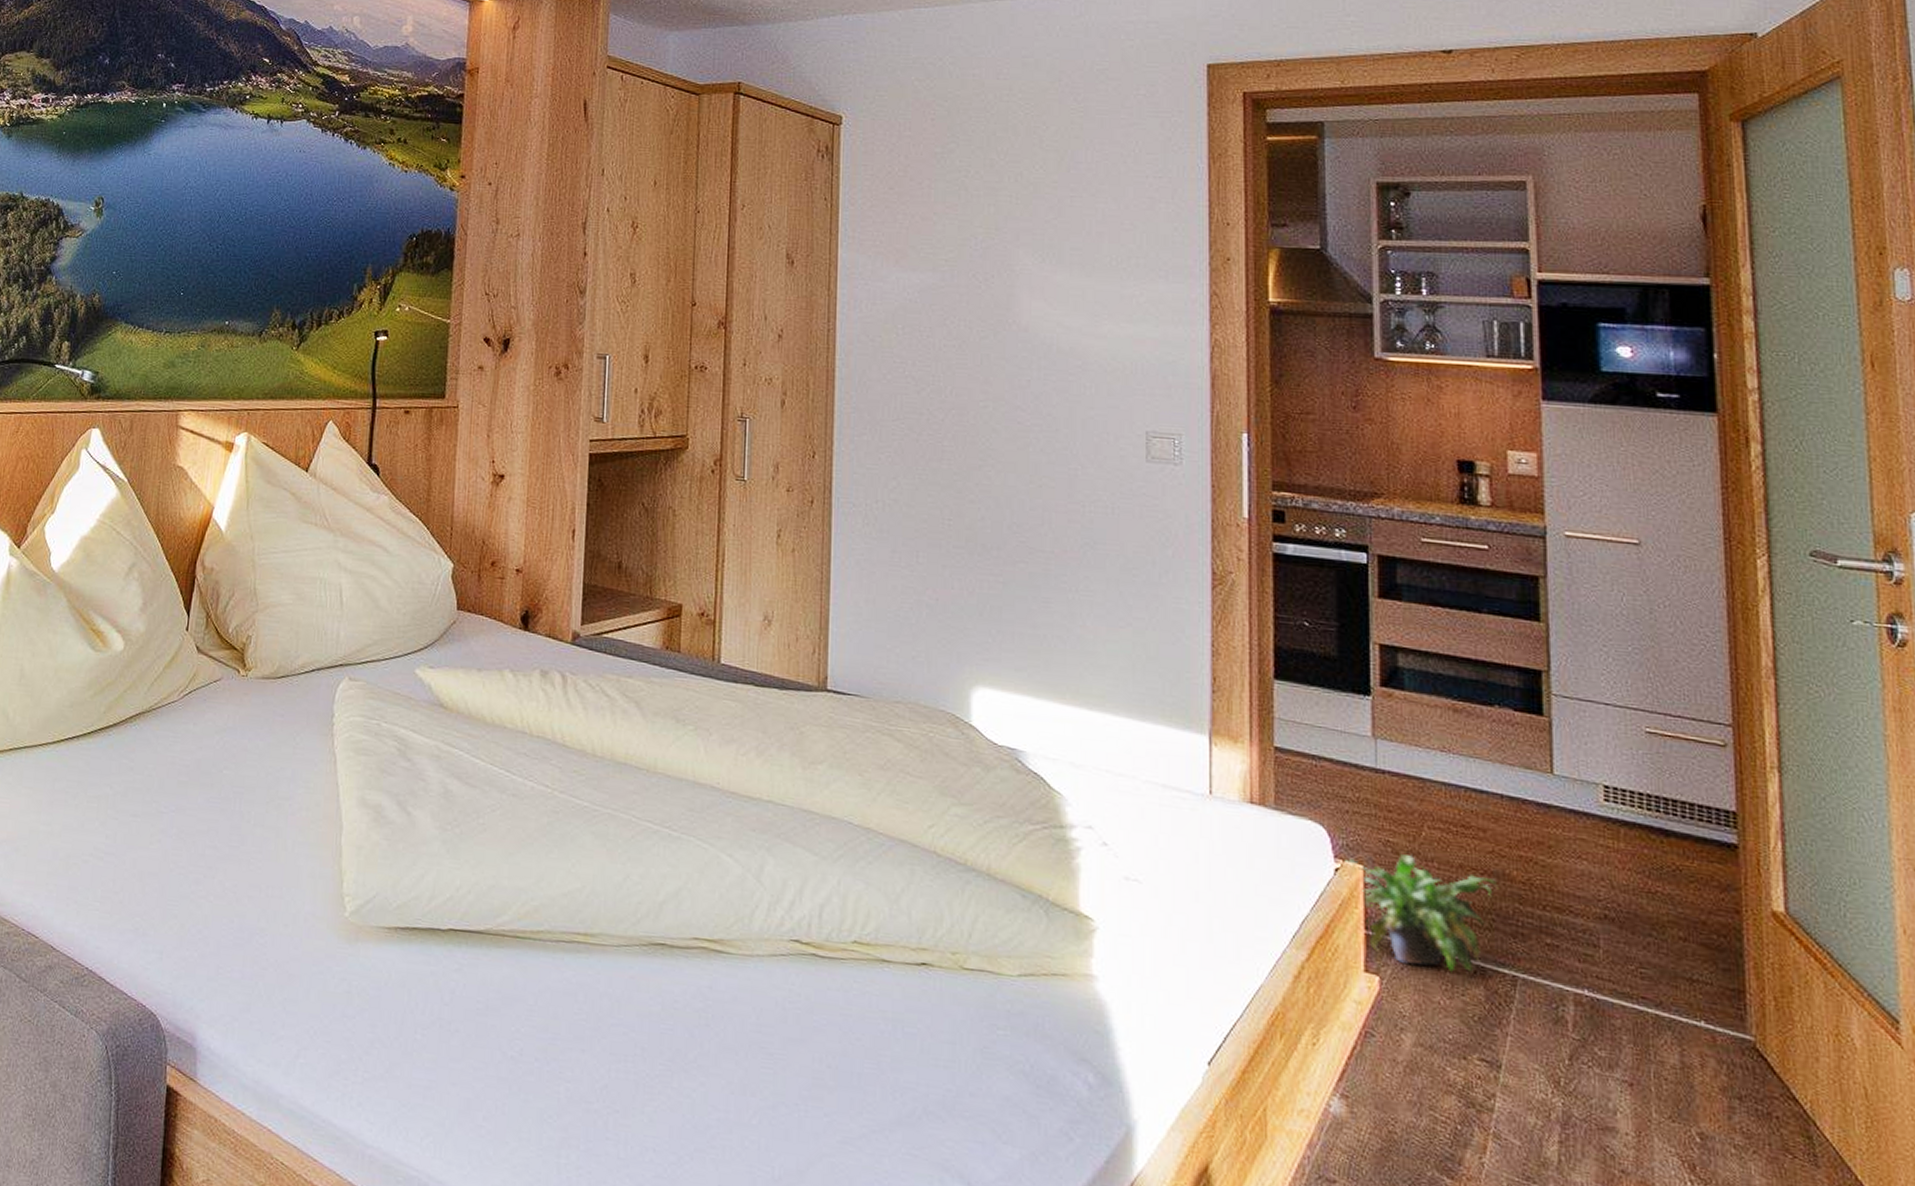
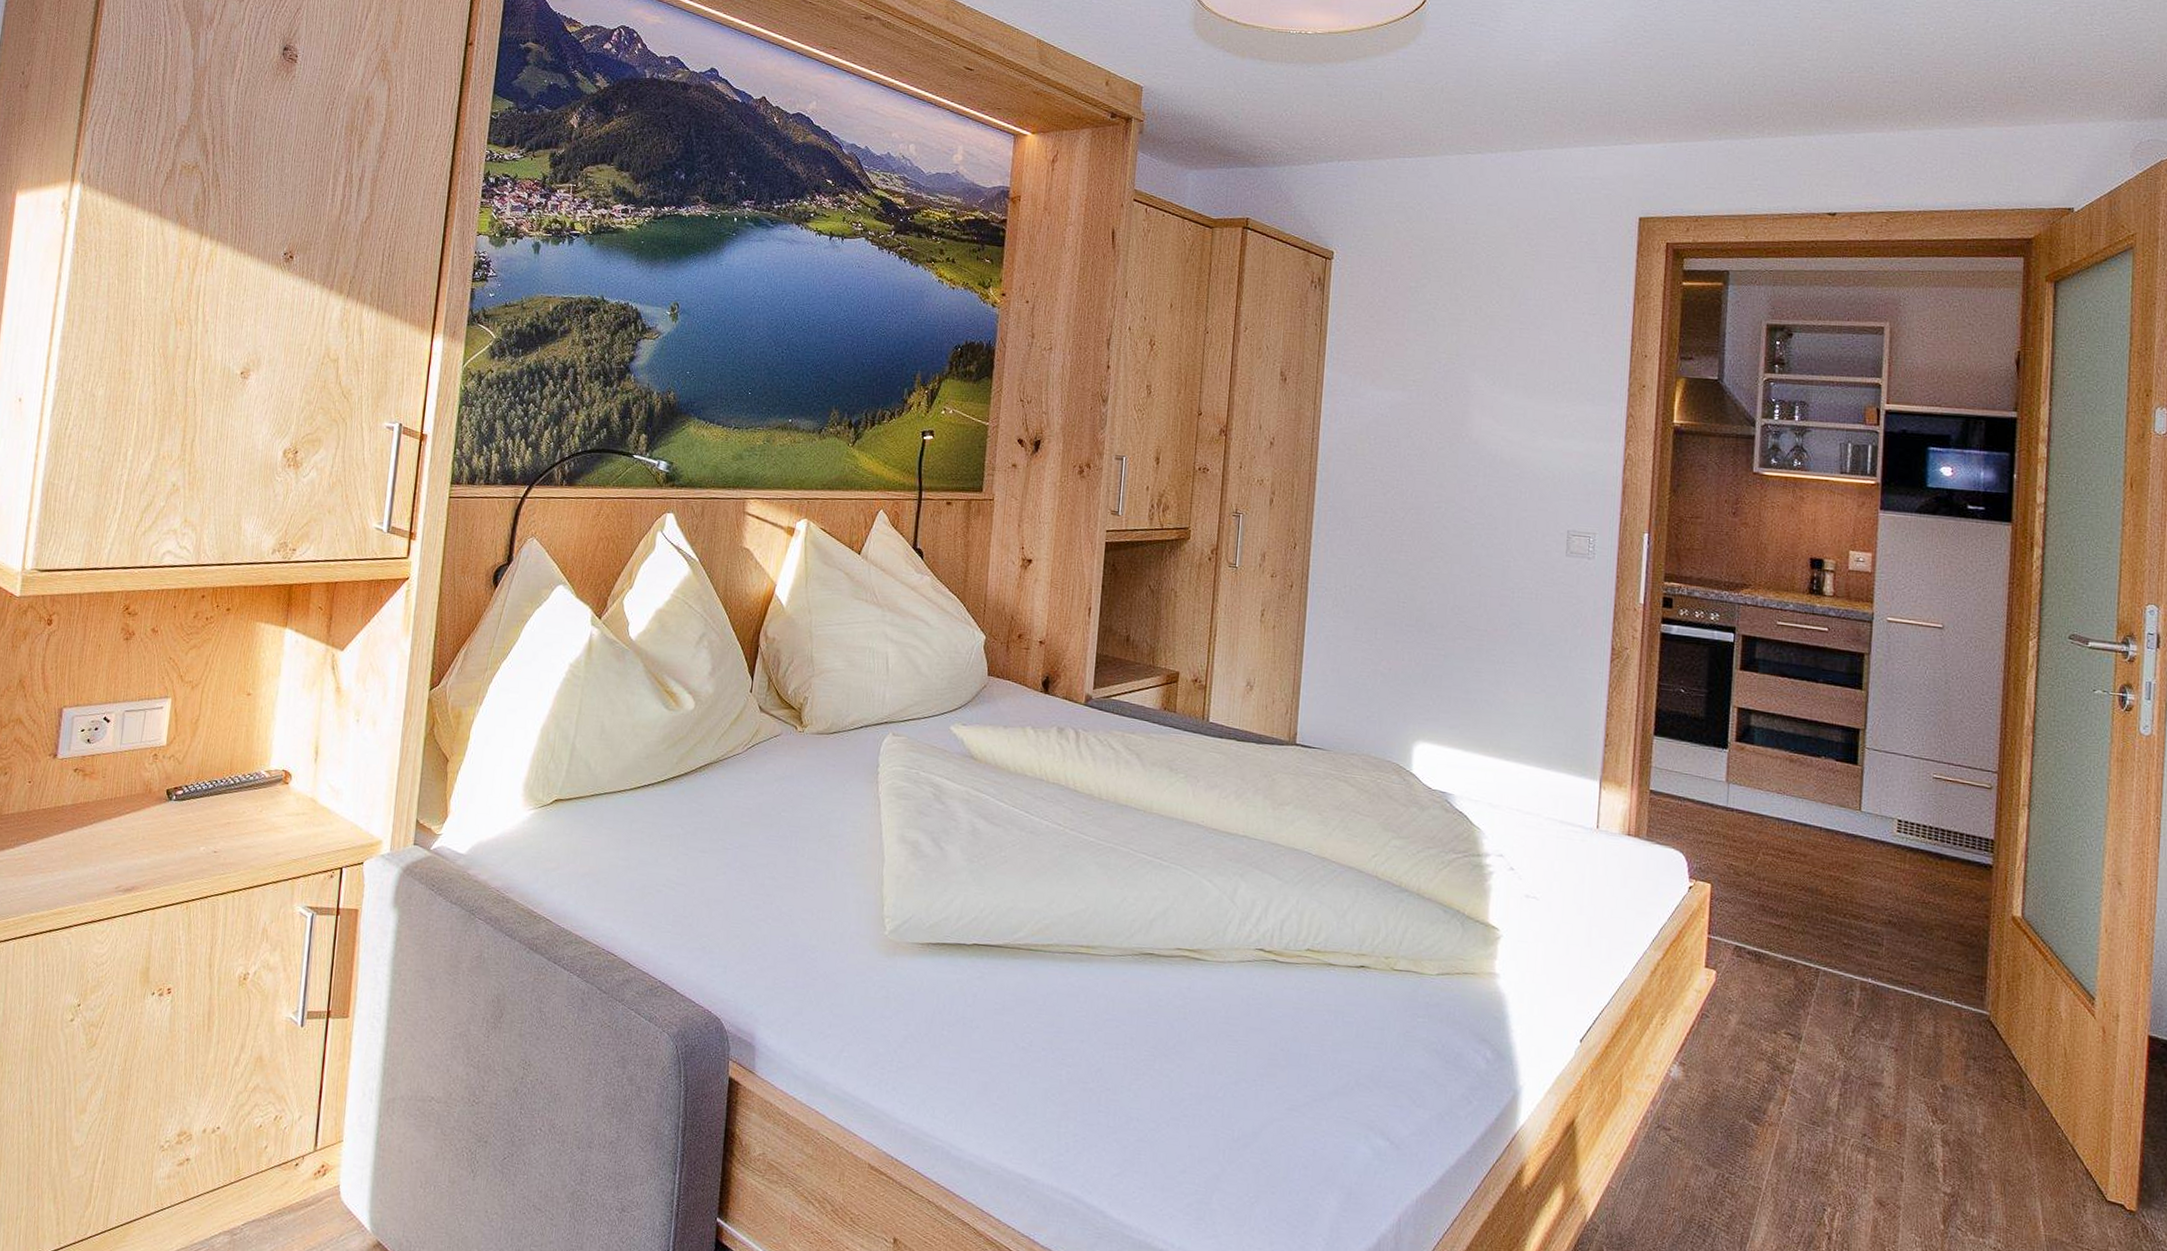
potted plant: present [1344,854,1499,973] -> none [1697,875,1812,967]

